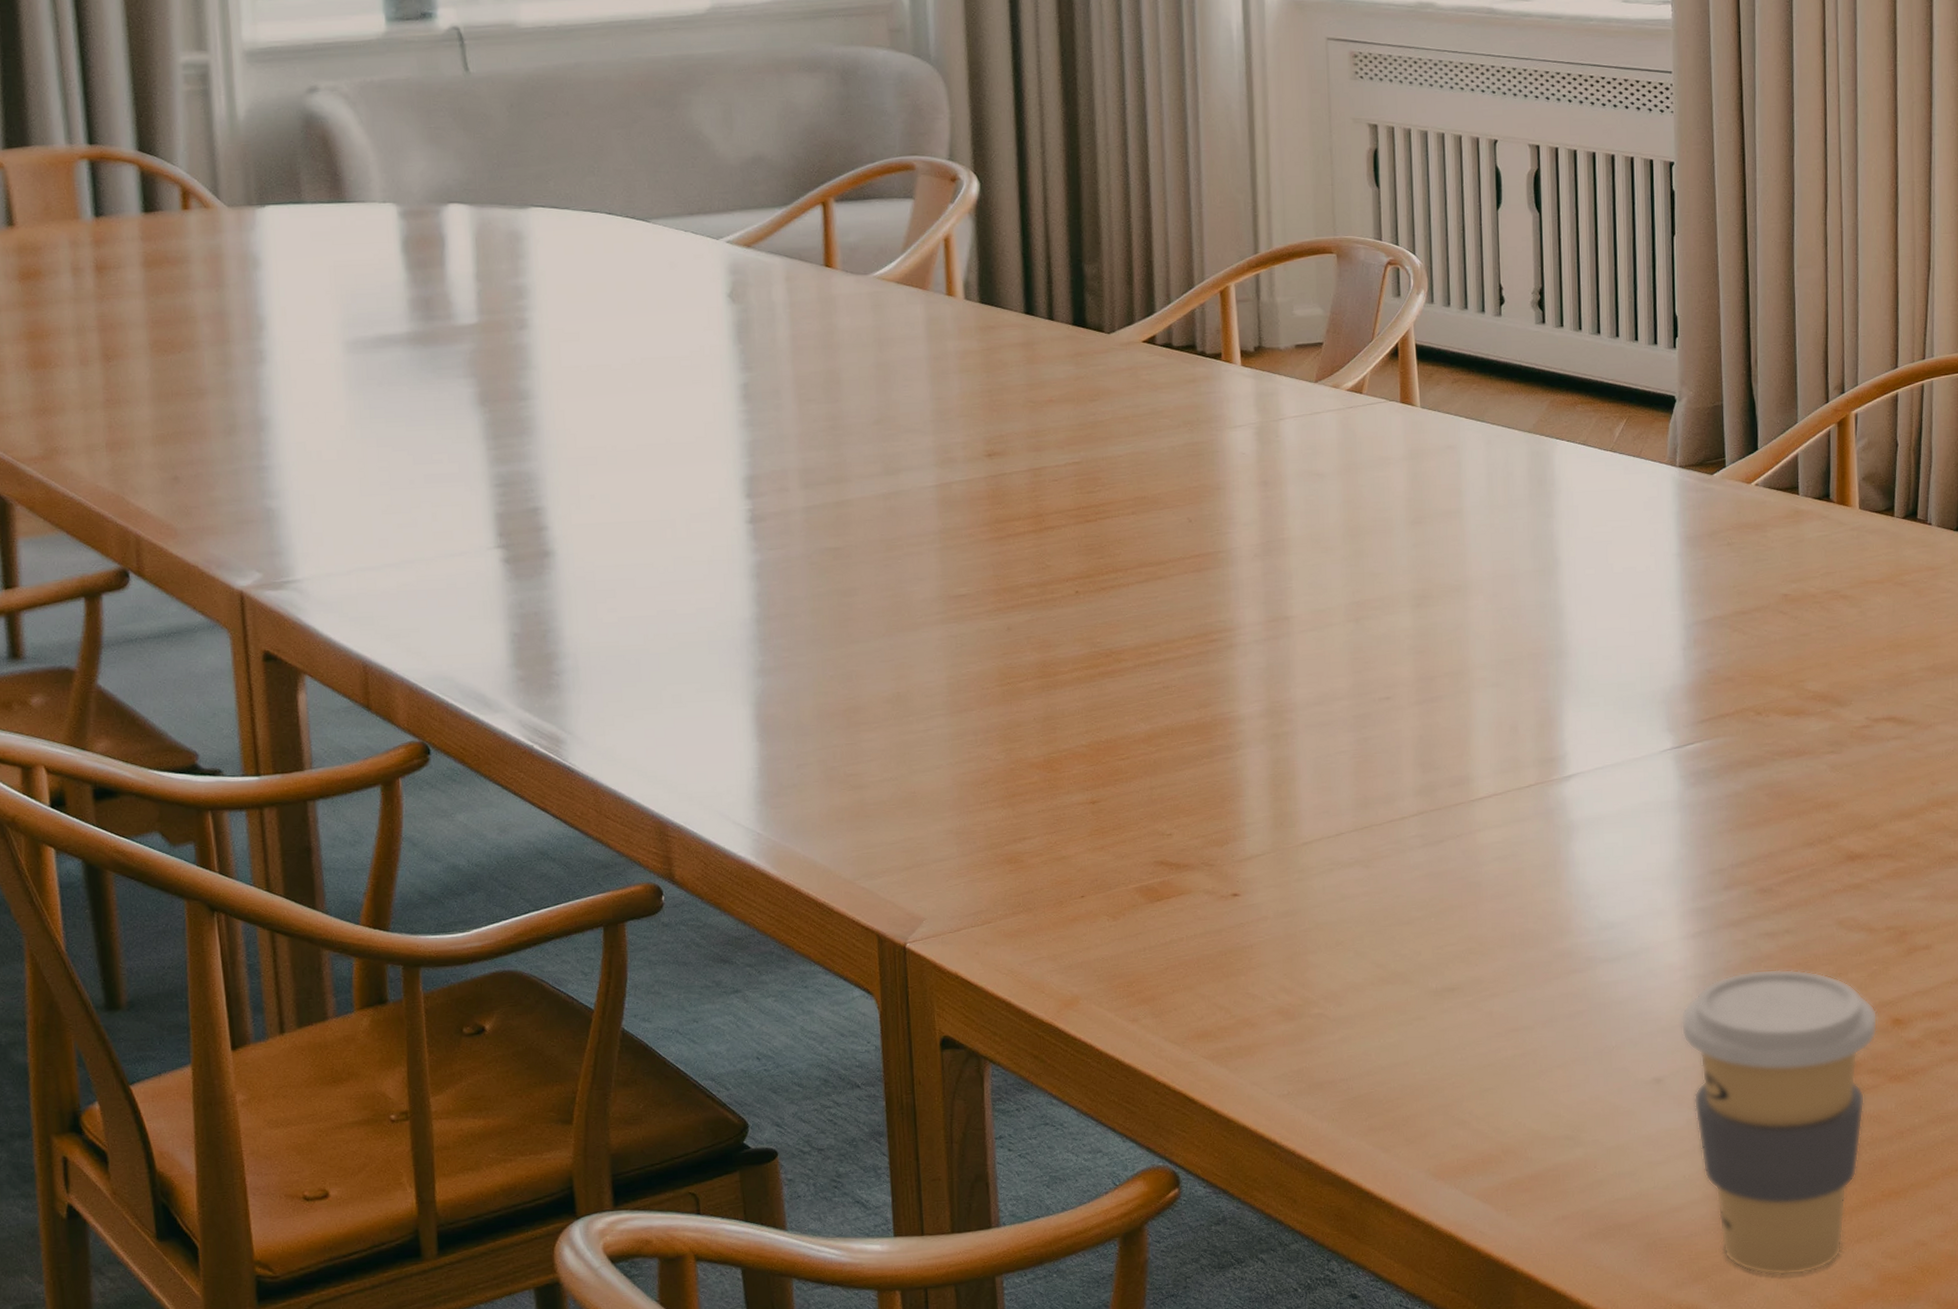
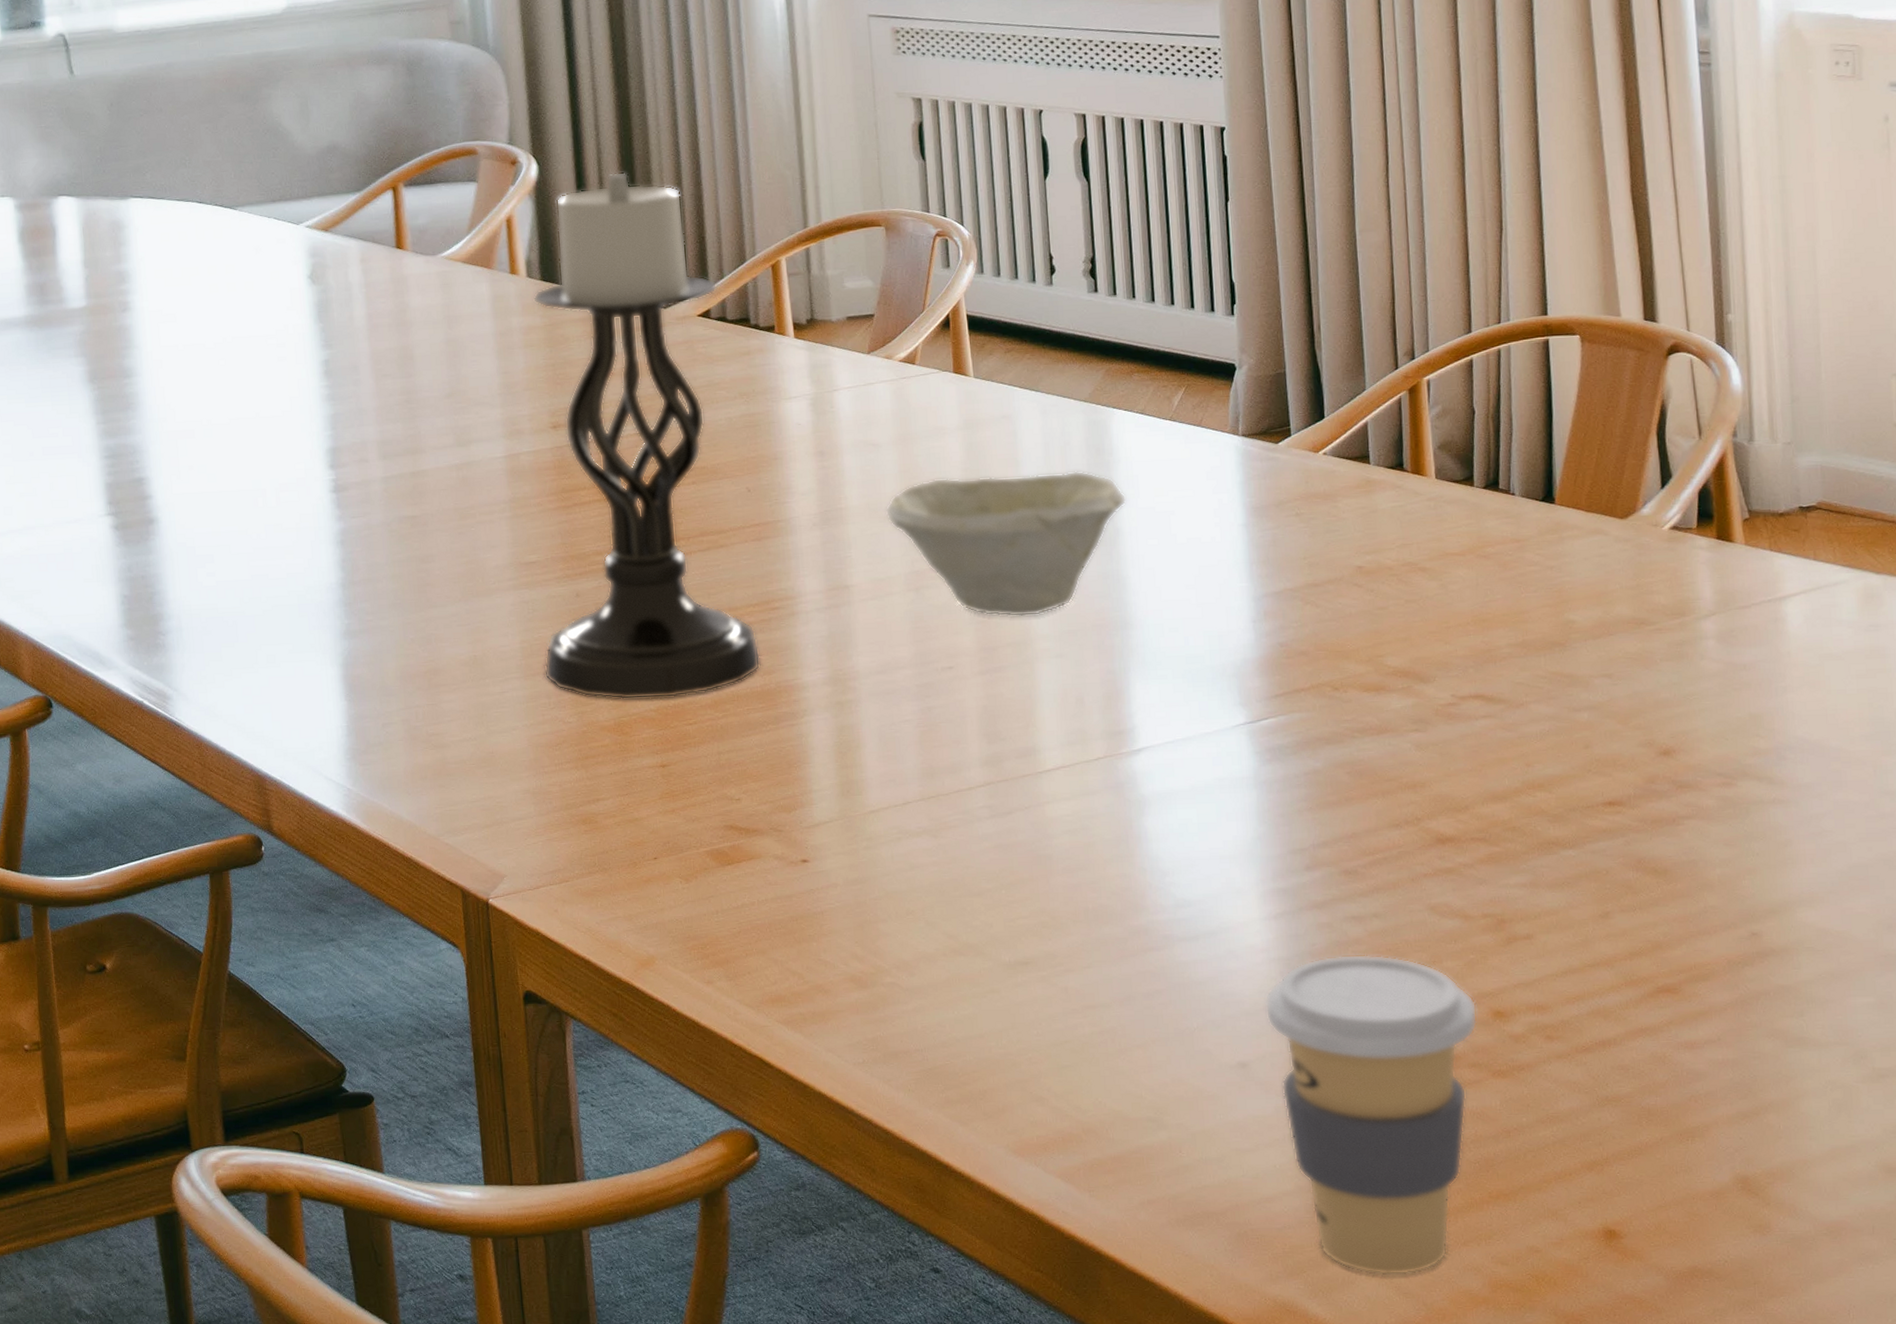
candle holder: none [970,191,1197,736] -> present [533,171,761,700]
bowl: none [1327,501,1566,647] -> present [885,471,1127,617]

